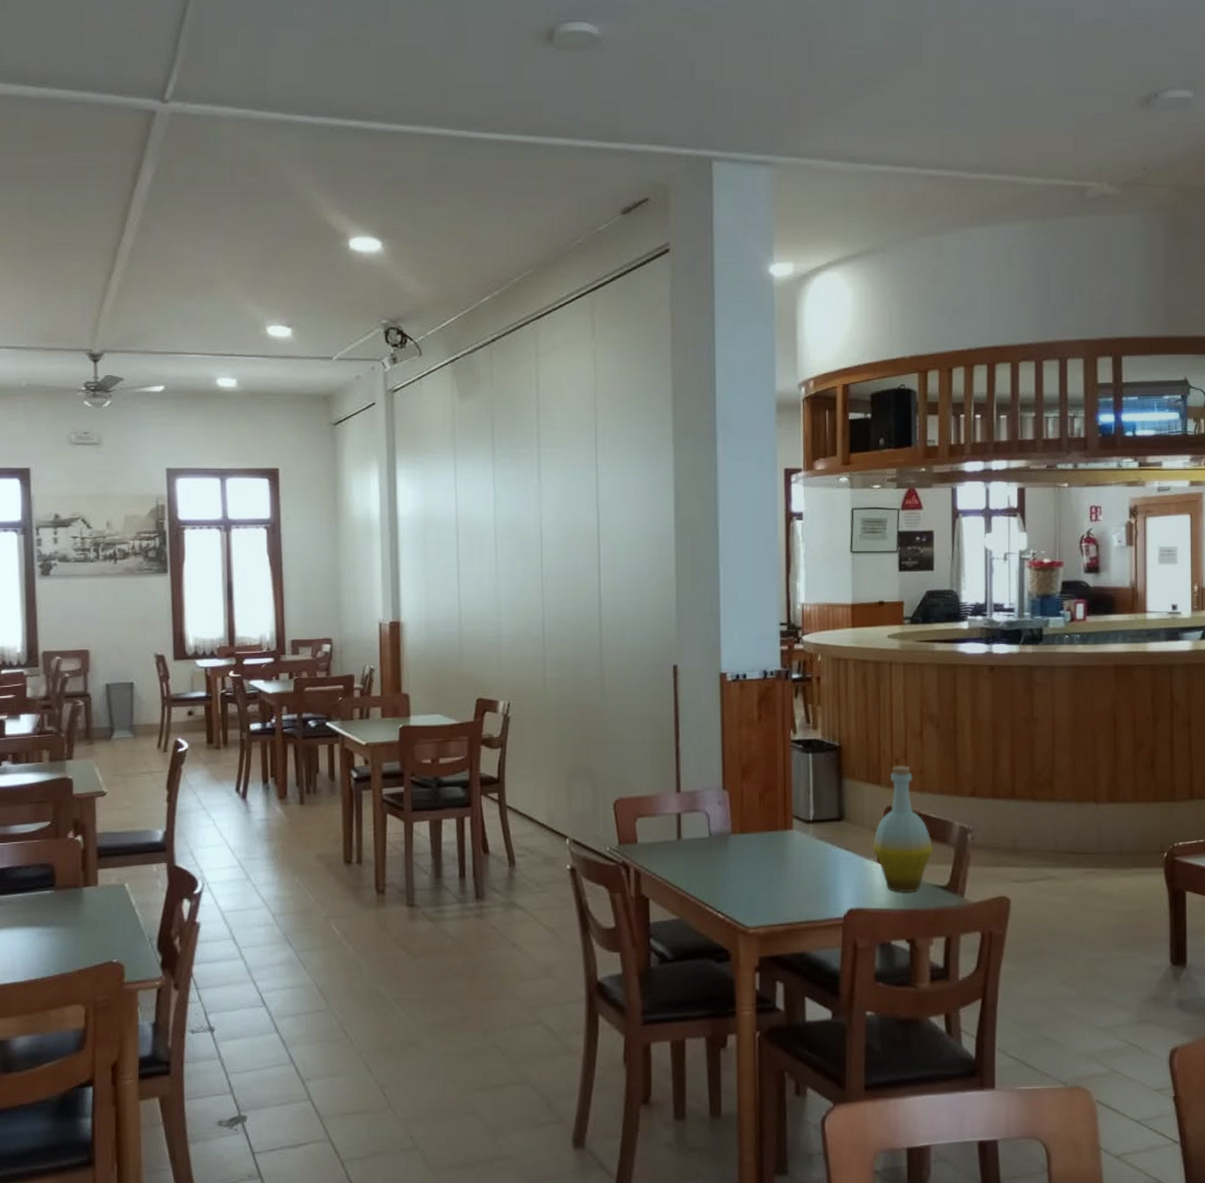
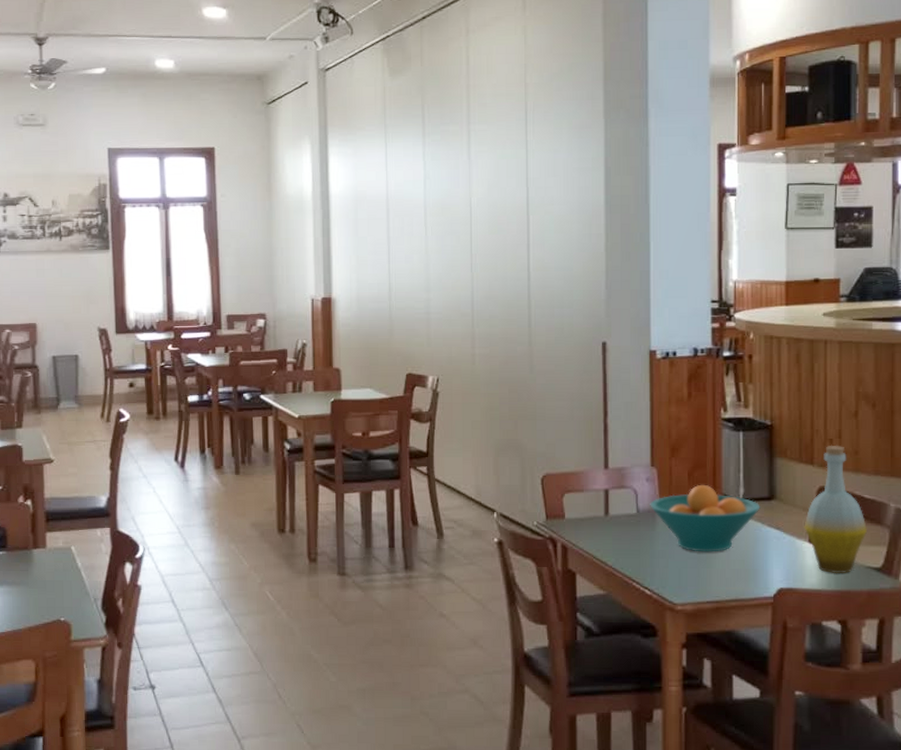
fruit bowl: none [722,806,830,875] -> present [650,484,761,552]

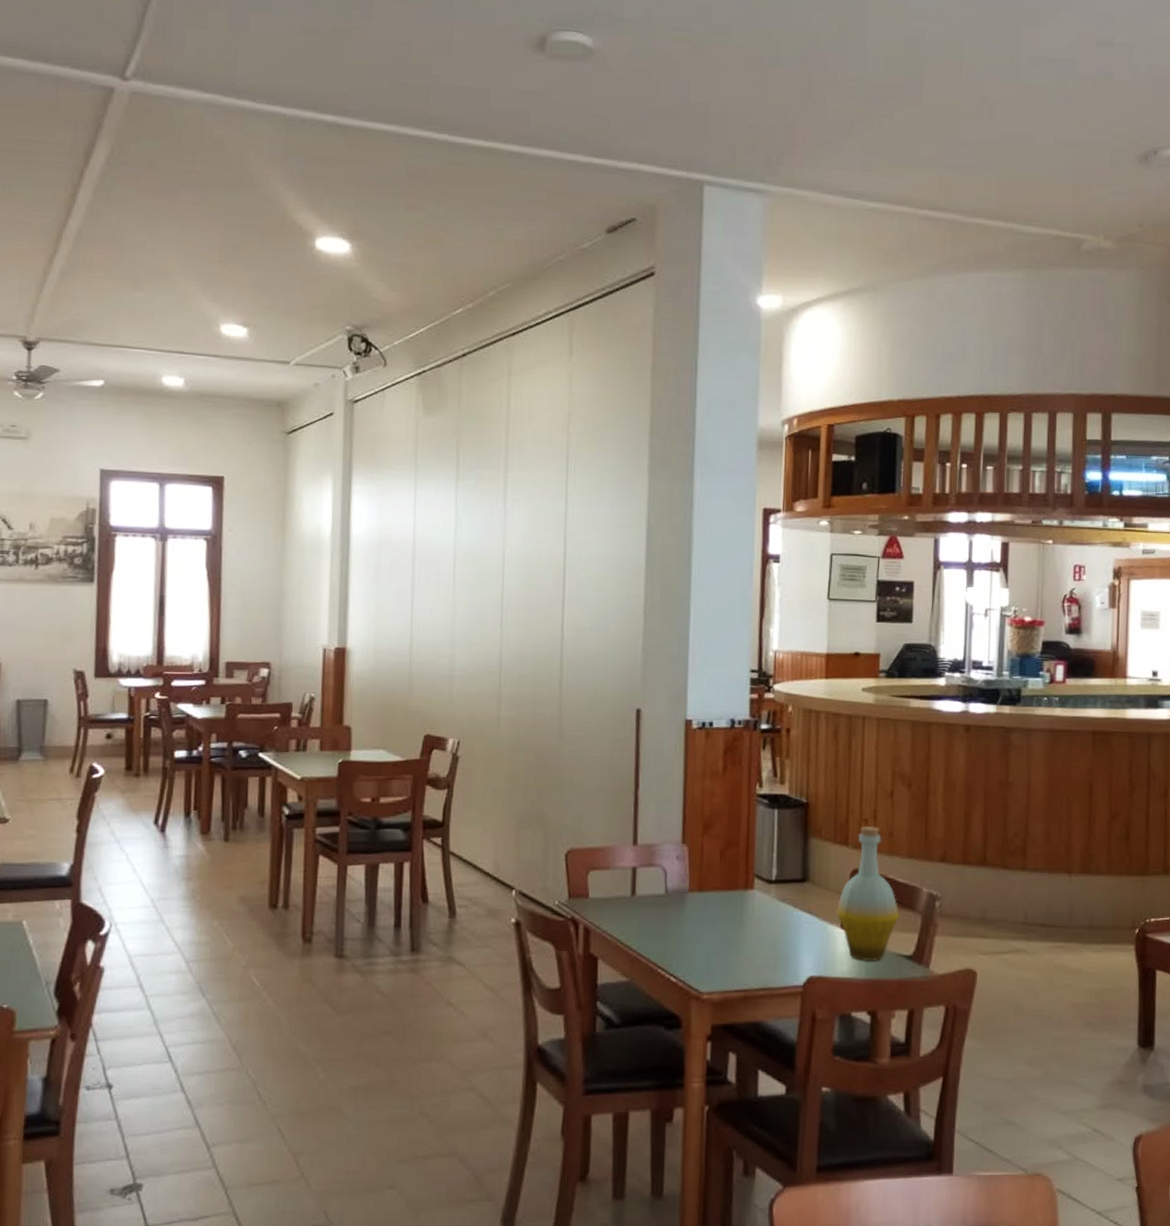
fruit bowl: present [650,484,761,552] -> none [679,864,793,937]

